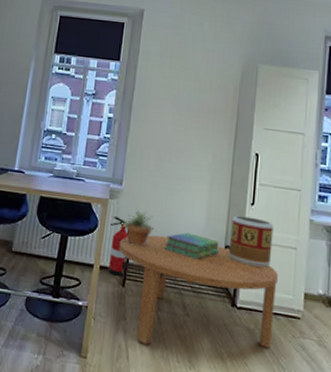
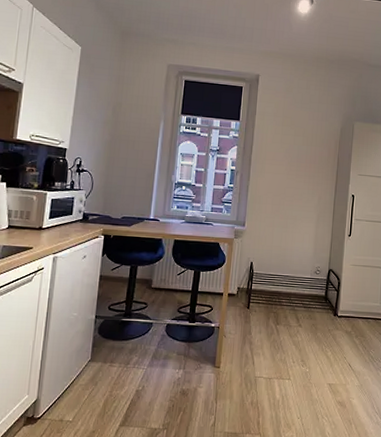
fire extinguisher: present [108,216,130,277] -> none [235,252,253,301]
coffee table: present [119,235,278,348] -> none [244,265,369,352]
potted plant: present [123,209,156,247] -> none [246,245,274,275]
stack of books: present [164,232,220,260] -> none [281,261,325,282]
decorative container: present [228,215,274,268] -> none [331,245,366,284]

